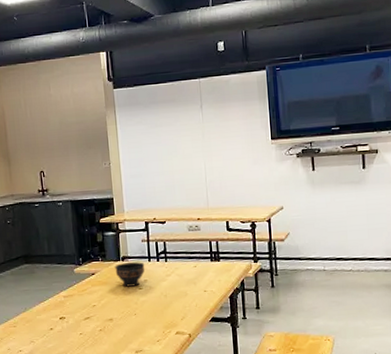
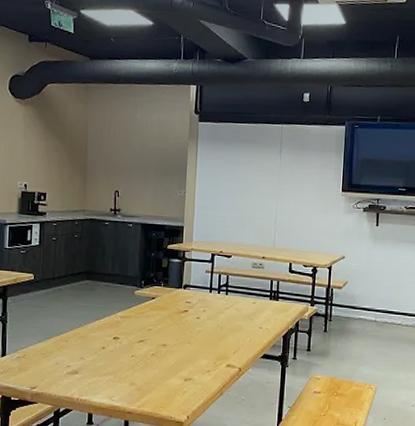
bowl: present [115,262,145,287] -> none [175,291,206,315]

